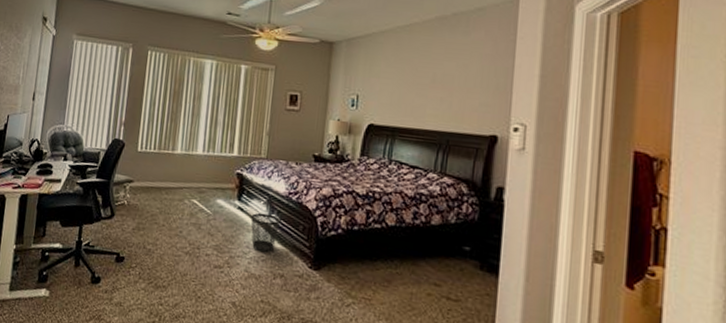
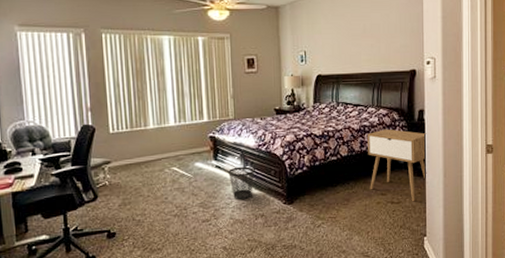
nightstand: none [419,202,506,305] -> present [368,129,427,202]

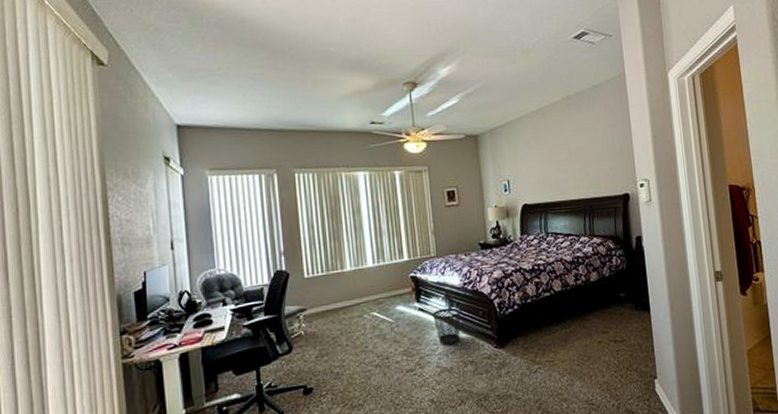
nightstand: present [368,129,427,202] -> none [582,259,651,340]

